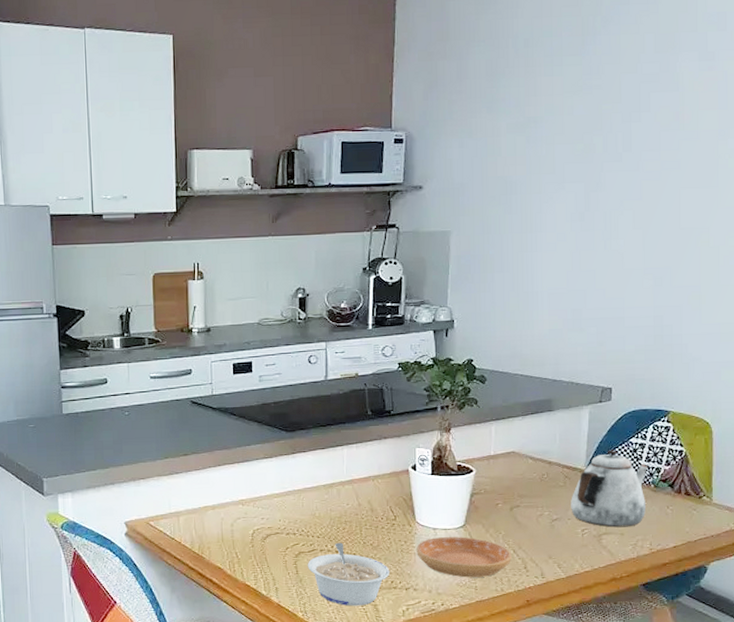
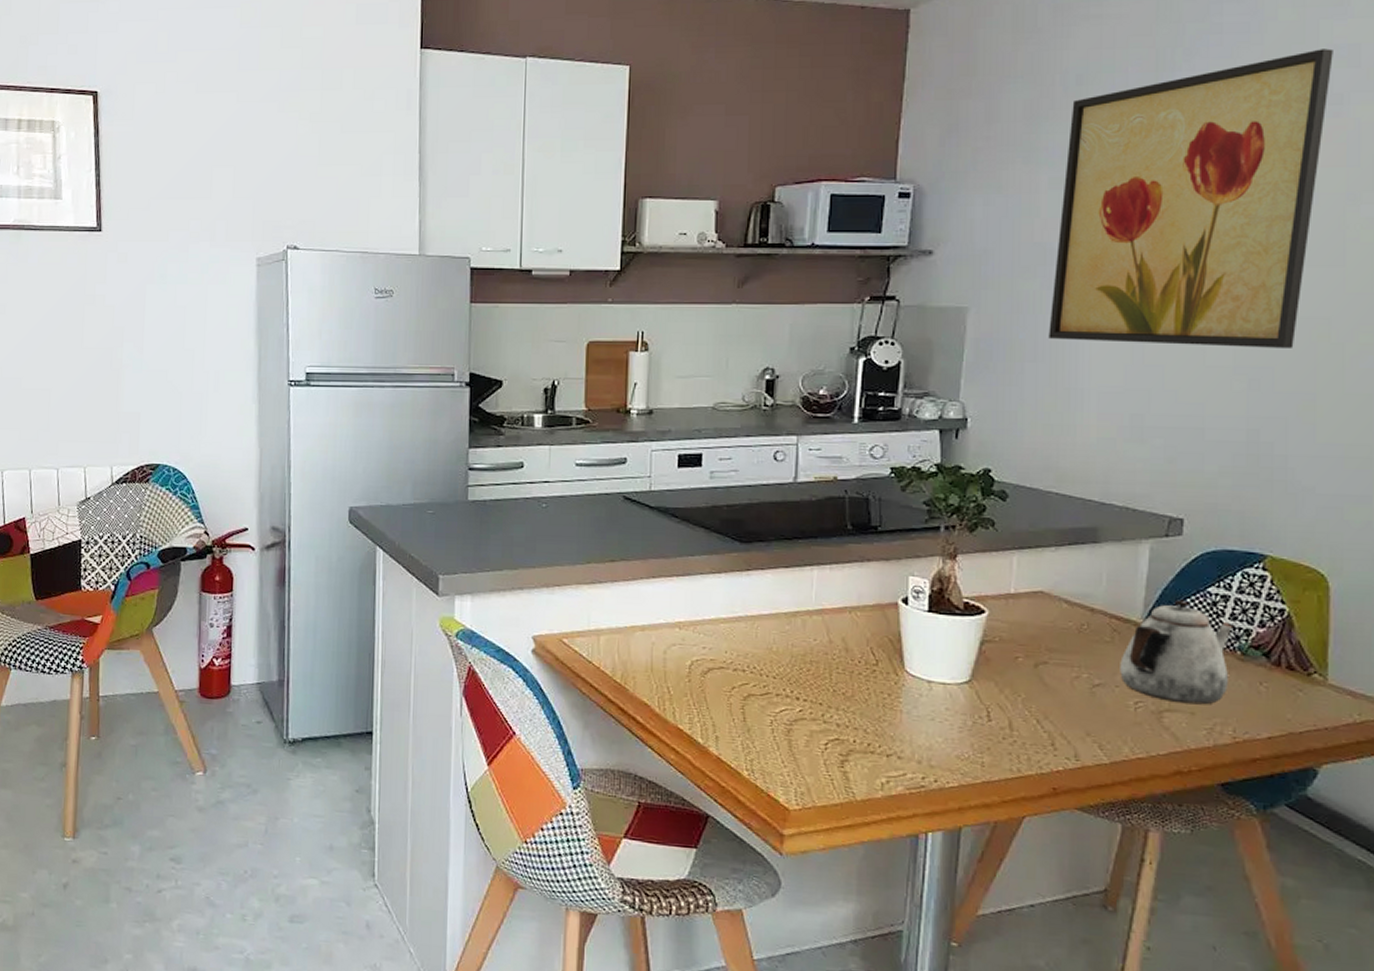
legume: present [307,542,390,606] -> none [757,686,867,771]
saucer: present [416,537,511,578] -> none [903,693,1034,751]
wall art: none [511,16,707,254] -> present [1048,48,1333,348]

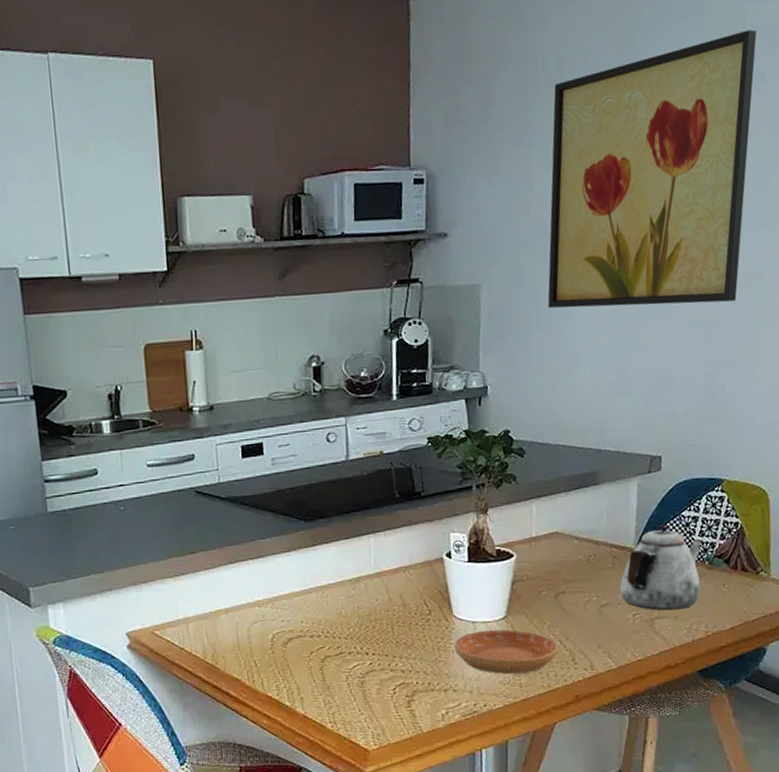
saucer: none [903,693,1034,751] -> present [454,629,558,675]

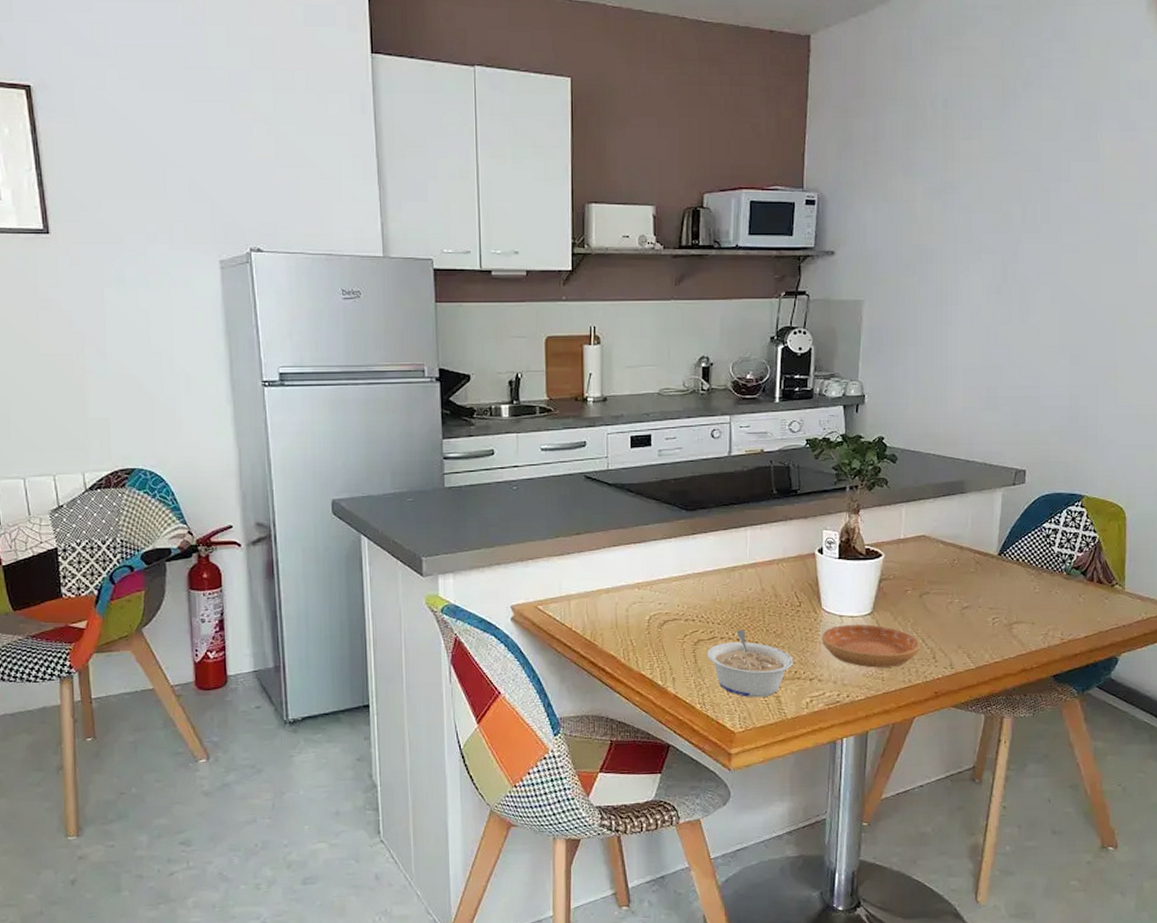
legume: none [334,642,427,713] -> present [706,629,794,698]
wall art: present [548,30,757,308] -> none [925,83,1129,330]
teapot: present [620,525,701,611] -> none [982,535,1060,616]

